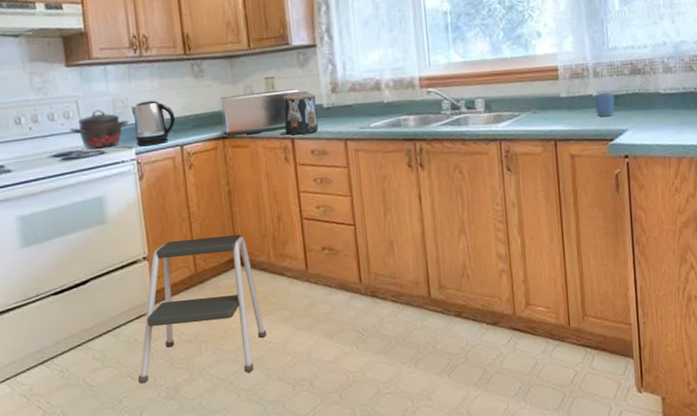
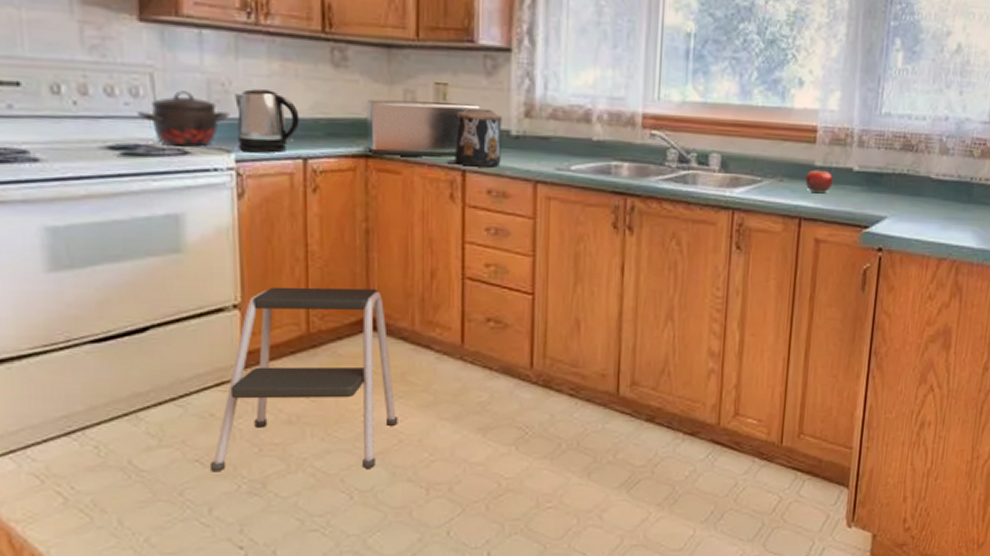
fruit: none [554,97,578,119] -> present [805,167,834,194]
mug: present [594,92,615,117] -> none [853,167,879,197]

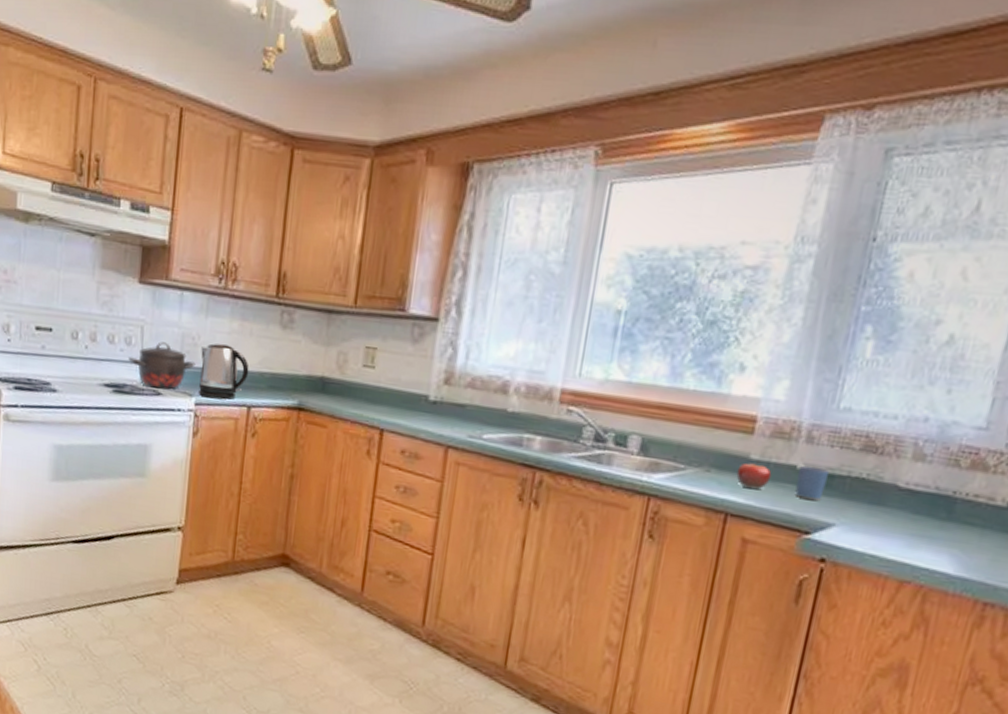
step stool: present [211,287,398,472] -> none [144,516,298,692]
toaster: present [365,99,480,157] -> none [301,358,404,416]
canister: present [446,107,502,167] -> none [367,371,423,429]
mug: none [853,167,879,197] -> present [794,465,830,500]

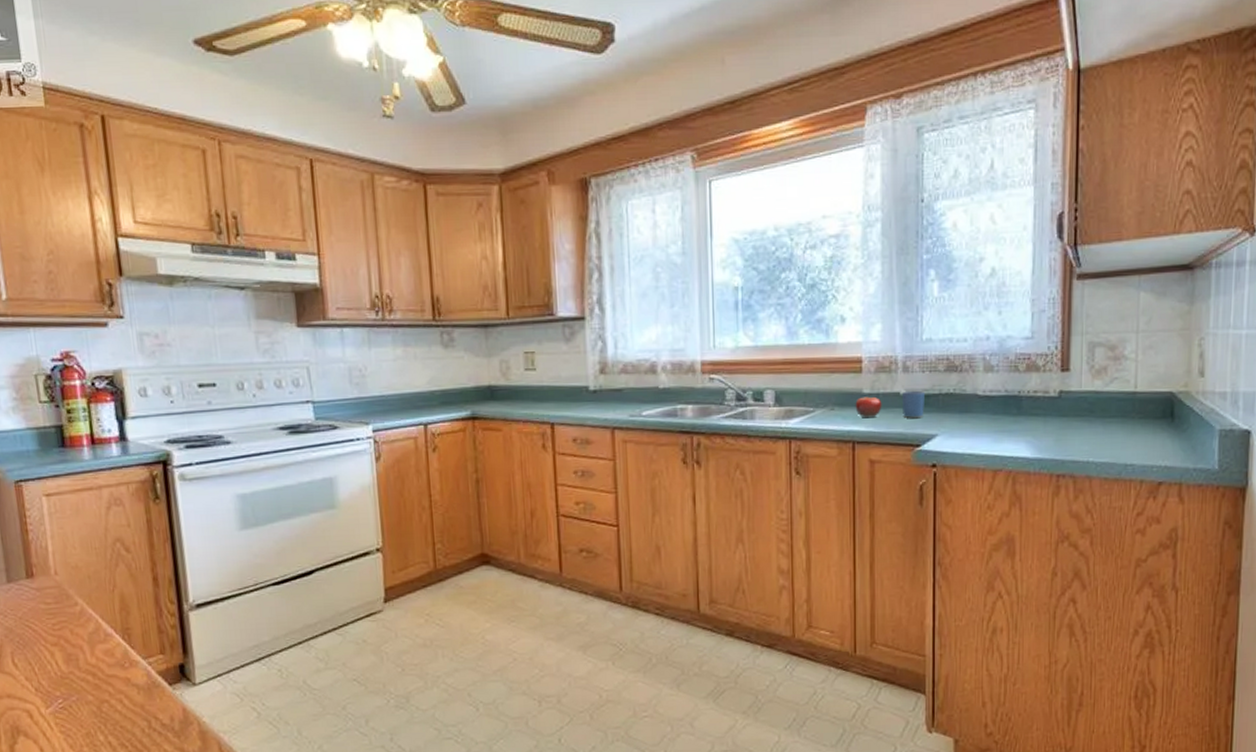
cooking pot: present [128,342,196,389] -> none [299,378,367,423]
kettle: present [198,343,249,400] -> none [369,370,420,423]

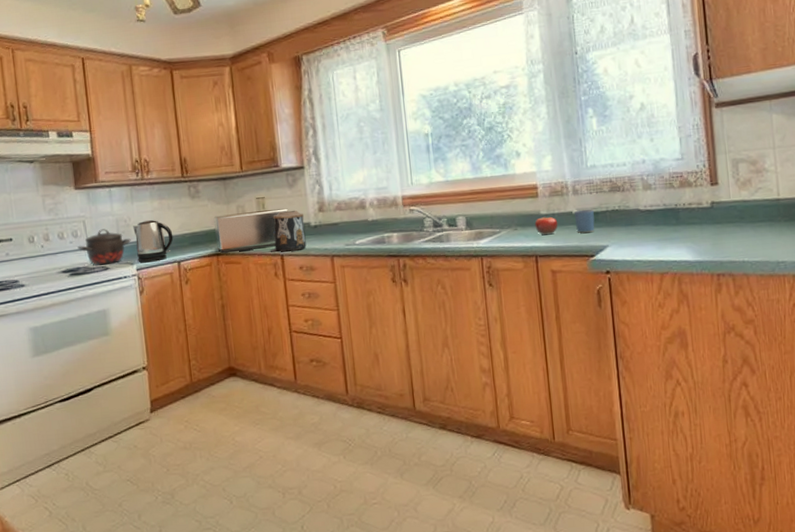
cooking pot: none [299,378,367,423] -> present [77,229,131,266]
kettle: none [369,370,420,423] -> present [133,219,174,262]
toaster: none [470,366,562,418] -> present [213,208,288,254]
canister: none [537,369,583,420] -> present [269,210,307,253]

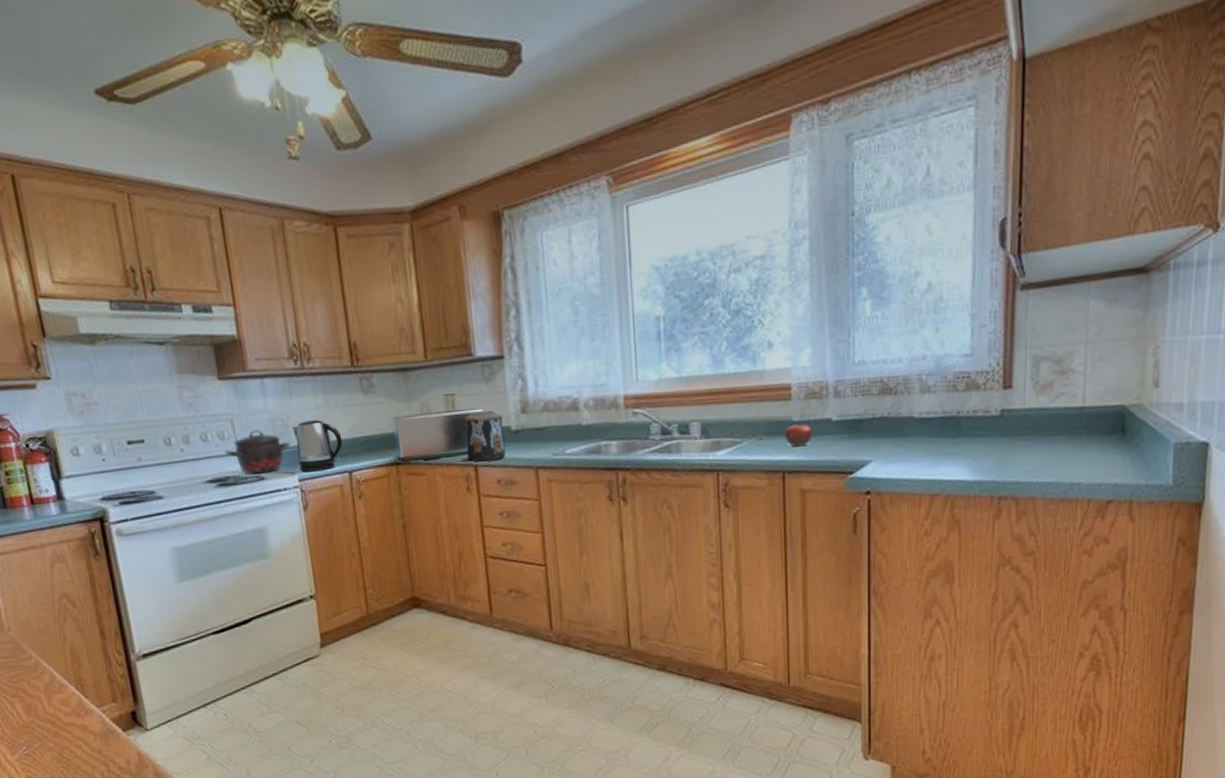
mug: present [573,209,595,233] -> none [833,415,859,445]

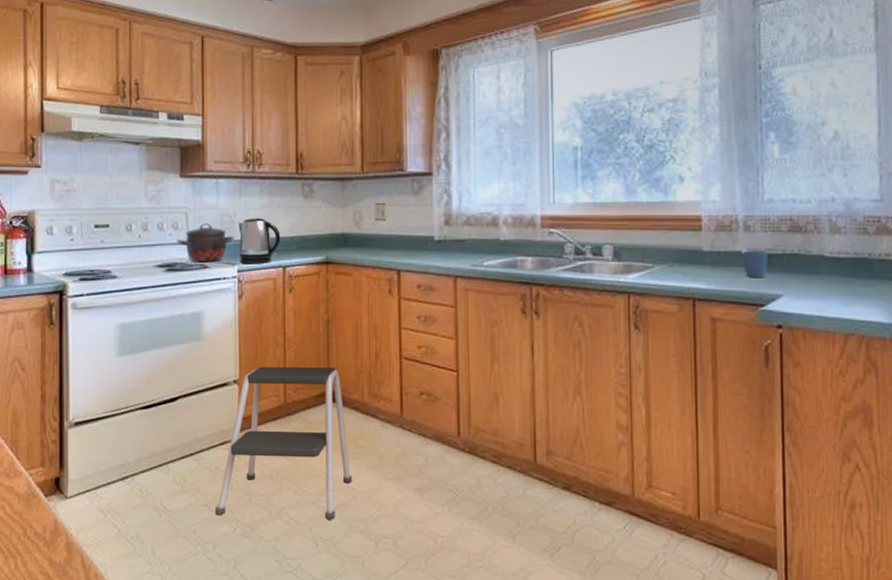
step stool: none [307,573,446,731] -> present [215,366,352,520]
toaster: present [391,407,484,463] -> none [326,217,410,262]
canister: present [460,410,506,463] -> none [385,220,427,267]
fruit: present [784,421,813,447] -> none [695,252,723,276]
mug: none [833,415,859,445] -> present [743,250,769,277]

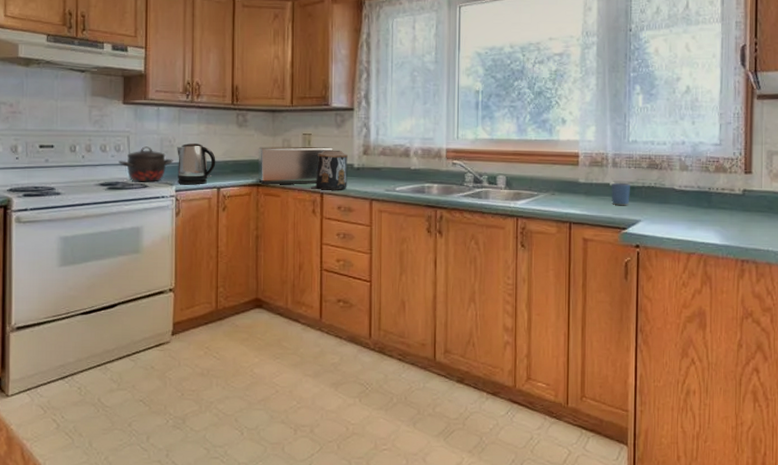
step stool: present [215,366,352,520] -> none [150,276,275,412]
toaster: none [326,217,410,262] -> present [257,146,333,185]
canister: none [385,220,427,267] -> present [310,150,348,190]

